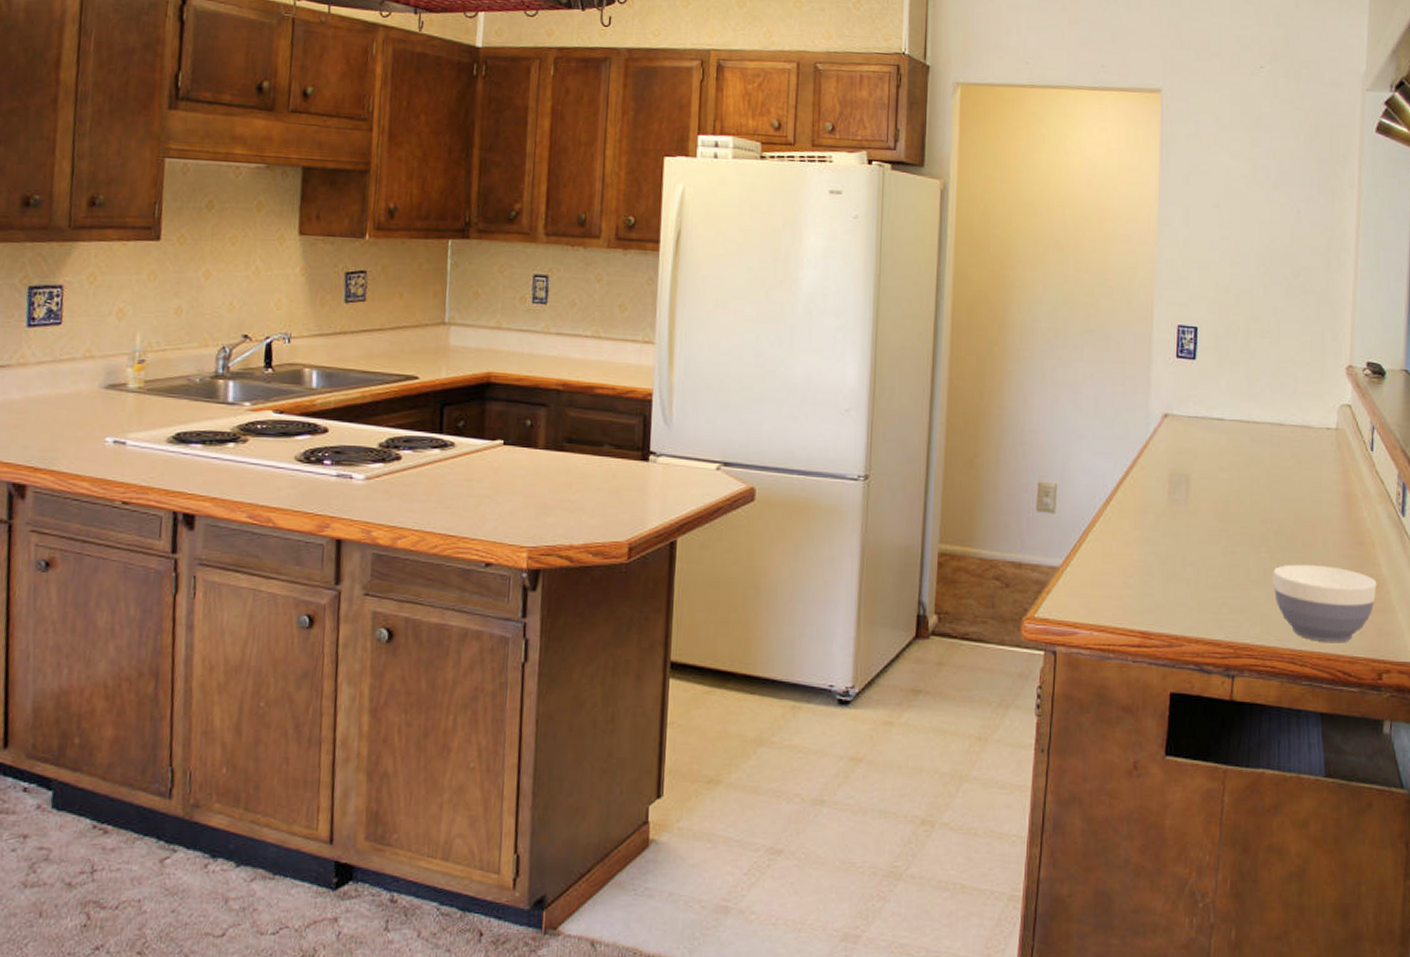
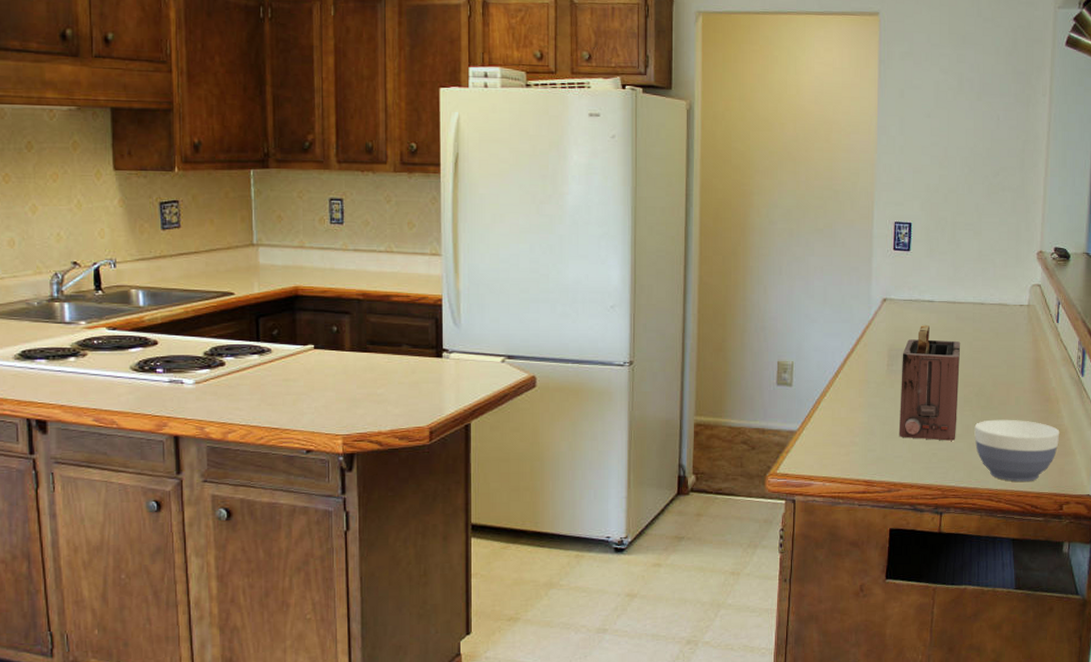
toaster: none [1181,446,1256,588] -> present [898,324,961,441]

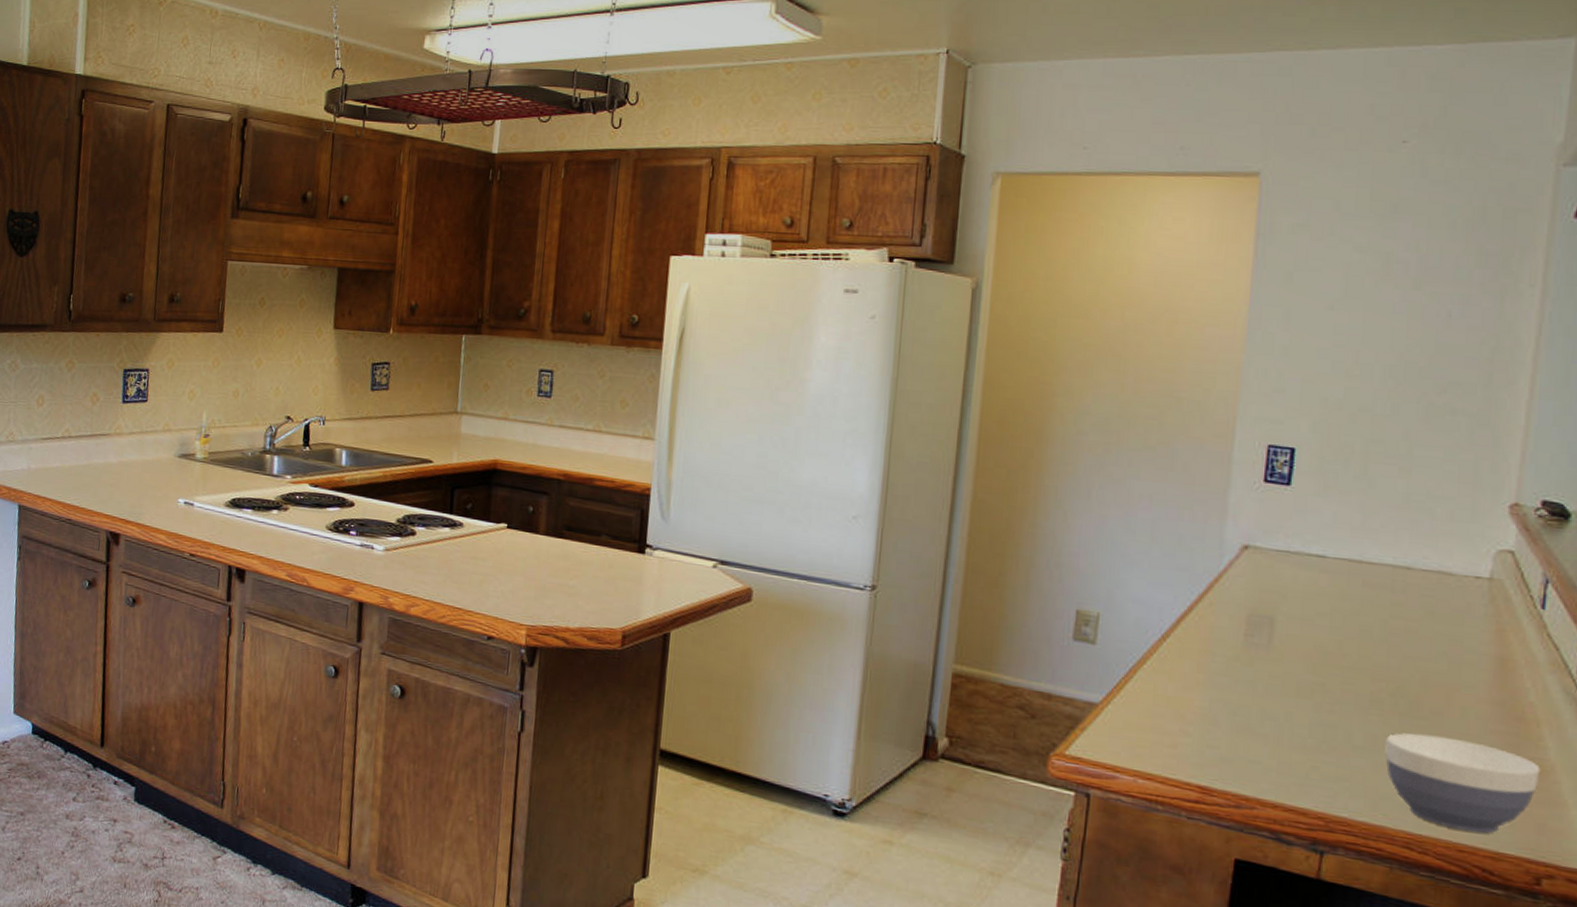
toaster: present [898,324,961,441] -> none [1257,586,1369,754]

